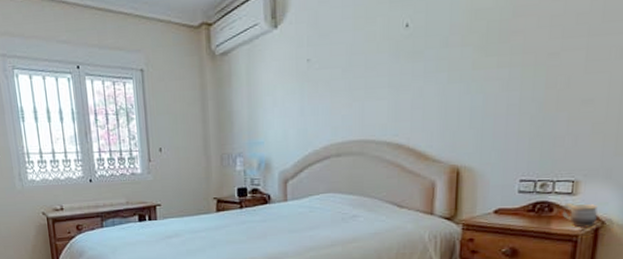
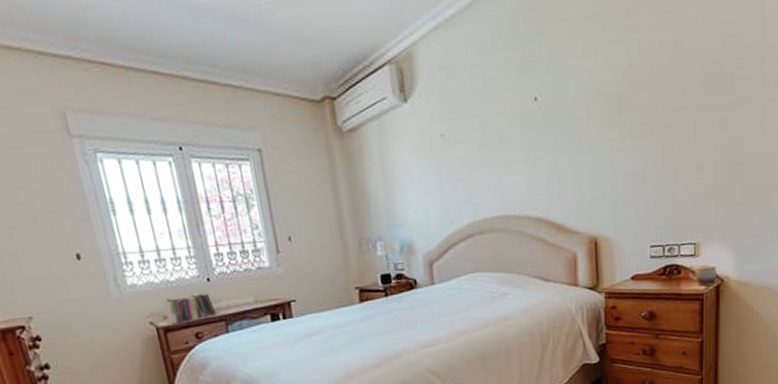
books: none [54,191,95,216] -> present [163,293,217,324]

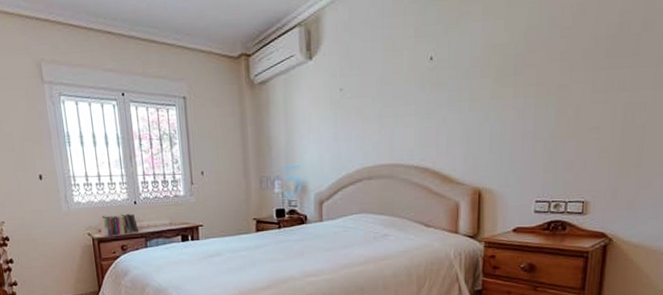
mug: present [688,264,718,287] -> none [574,222,606,245]

